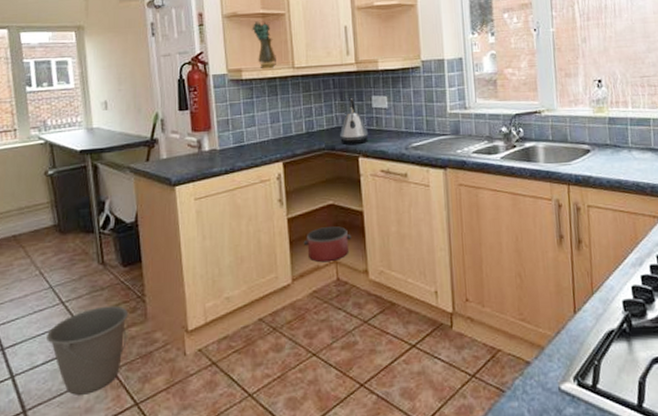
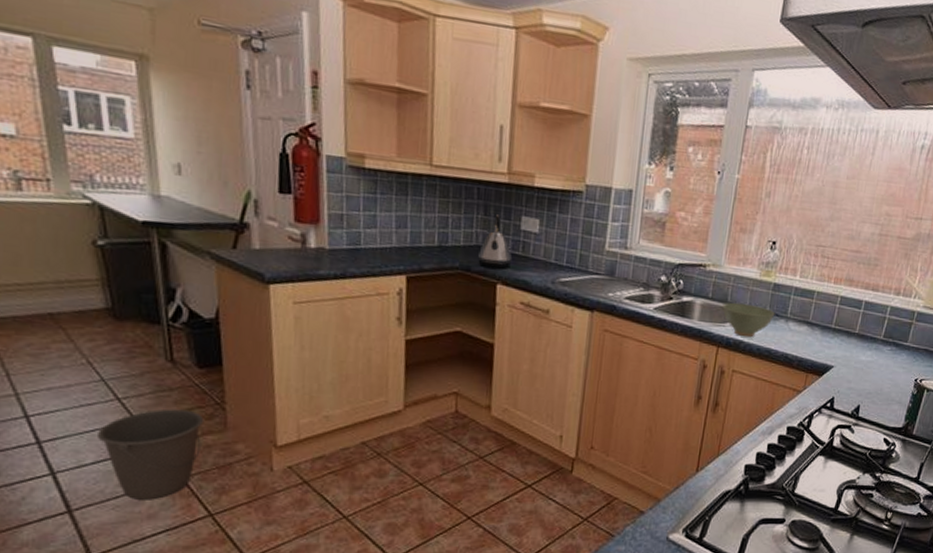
vase: present [252,21,276,69] -> none [382,96,410,162]
cooking pot: present [303,226,352,263] -> none [421,354,478,392]
bowl: none [564,140,617,171] -> present [722,302,775,337]

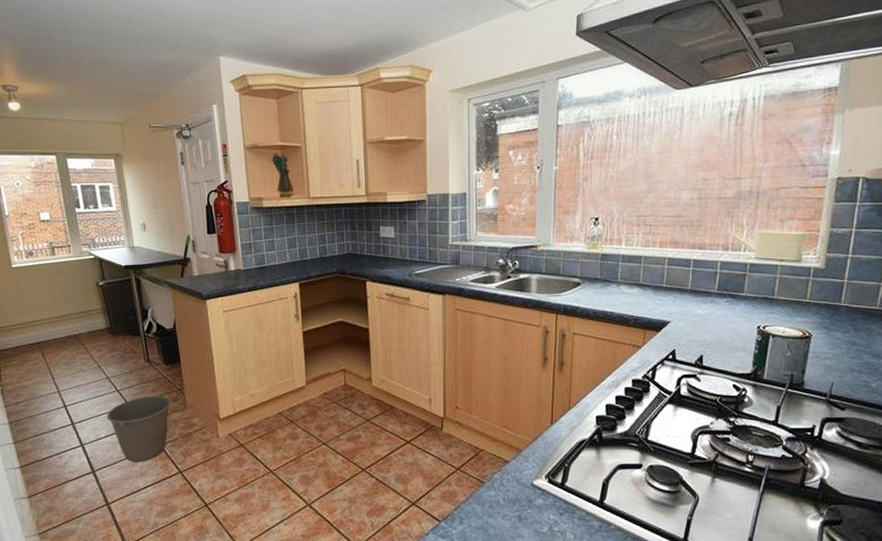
vase: none [382,96,410,162] -> present [271,153,293,199]
kettle: present [477,214,513,270] -> none [349,228,376,271]
bowl: present [722,302,775,337] -> none [556,274,606,302]

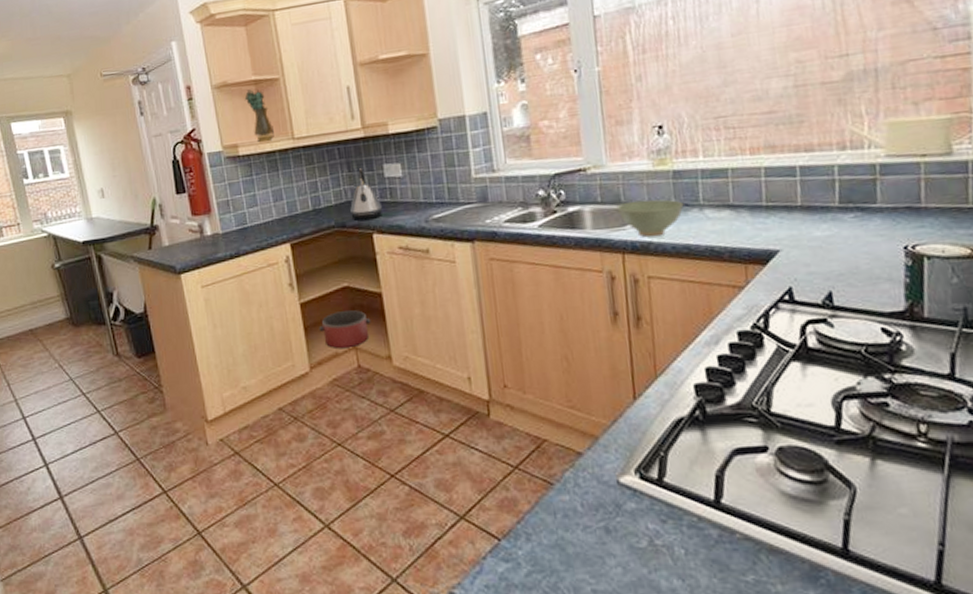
bucket: present [107,395,172,462] -> none [73,396,149,483]
cooking pot: none [316,340,358,370] -> present [318,310,371,349]
kettle: none [349,228,376,271] -> present [349,168,383,222]
bowl: none [556,274,606,302] -> present [616,198,684,237]

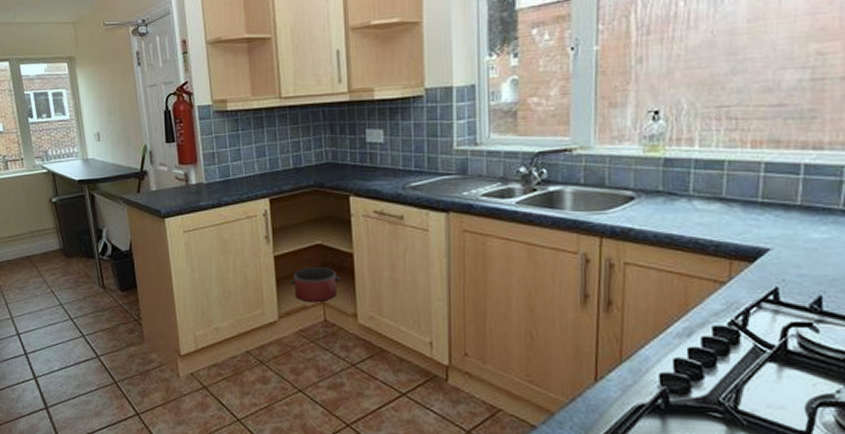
vase: present [244,89,274,143] -> none [236,47,262,100]
kettle: present [349,168,383,222] -> none [328,131,362,183]
bowl: present [616,198,684,237] -> none [600,185,672,222]

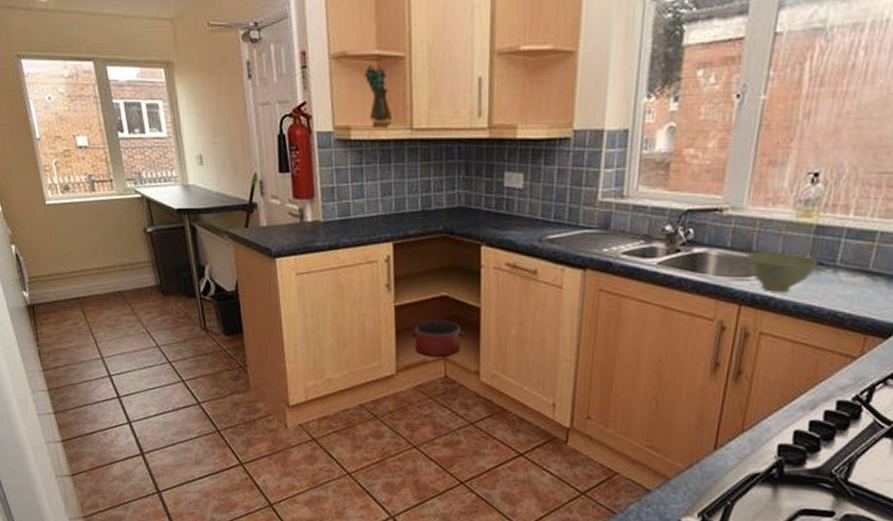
vase: none [236,47,262,100] -> present [364,65,391,129]
bowl: none [600,185,672,222] -> present [745,251,819,292]

